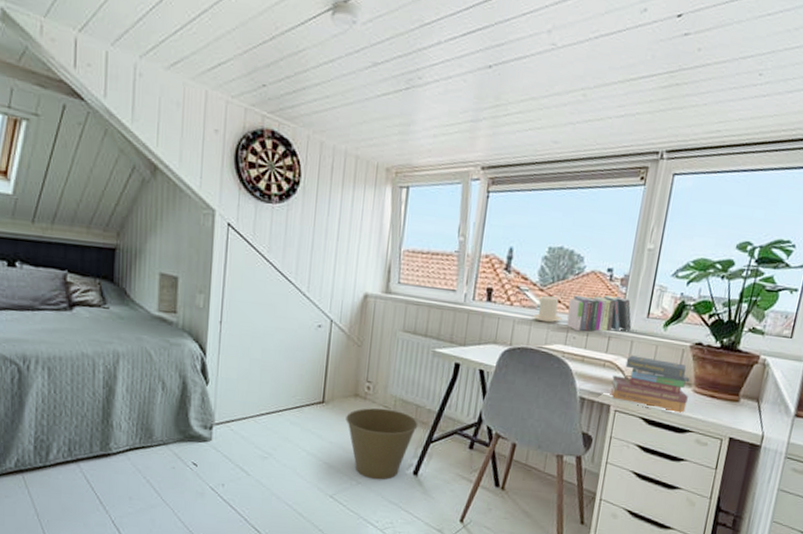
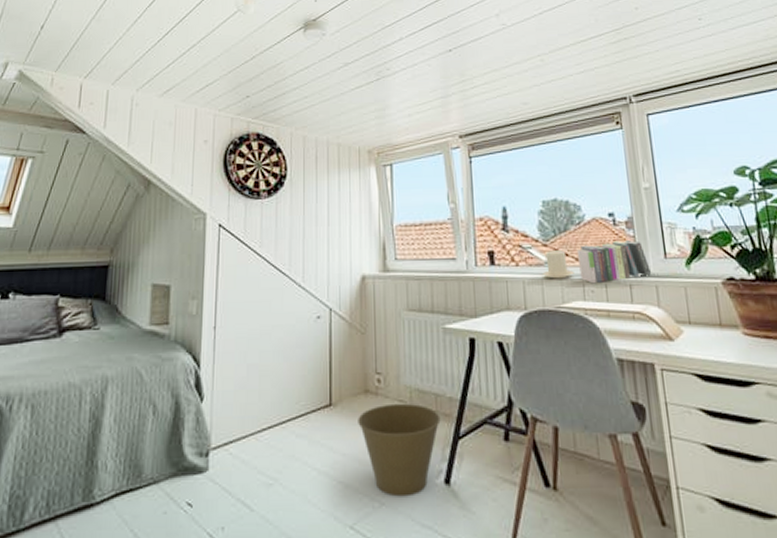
books: present [610,355,690,413] -> none [647,302,742,362]

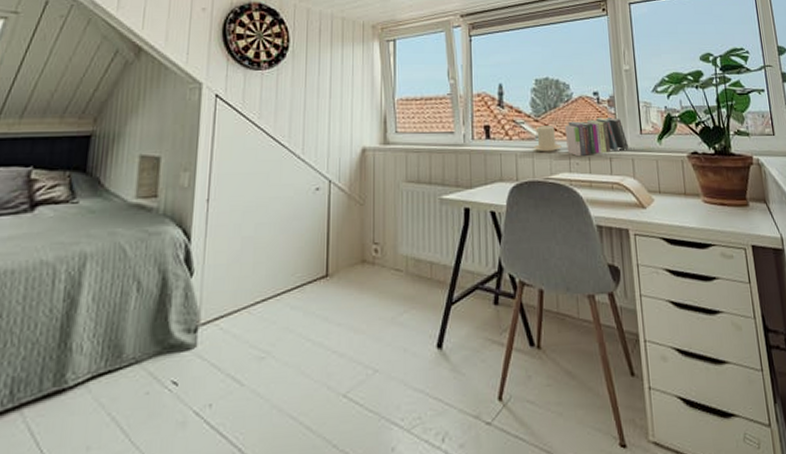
basket: present [358,403,441,497] -> none [354,272,435,364]

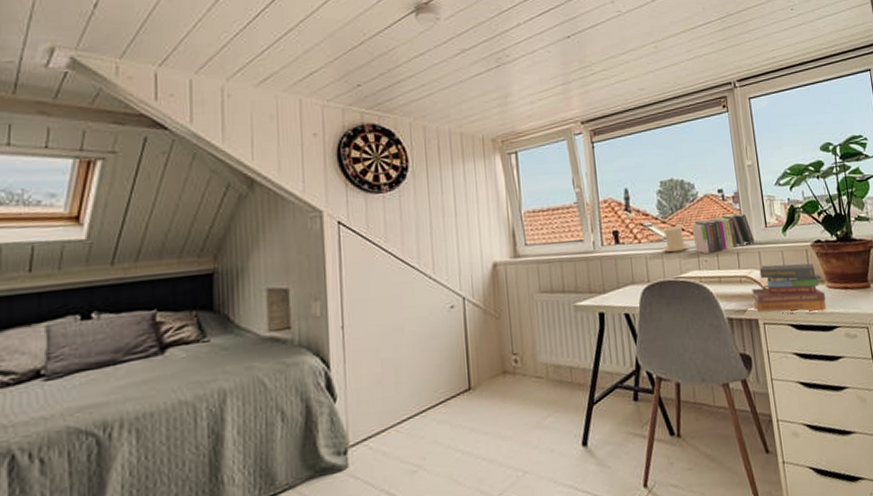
books: none [623,173,702,227] -> present [752,263,827,313]

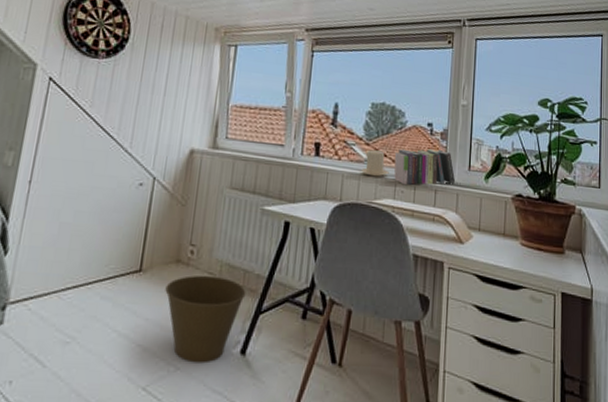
basket: none [497,378,576,464] -> present [165,275,246,364]
books: present [752,263,827,313] -> none [442,208,517,268]

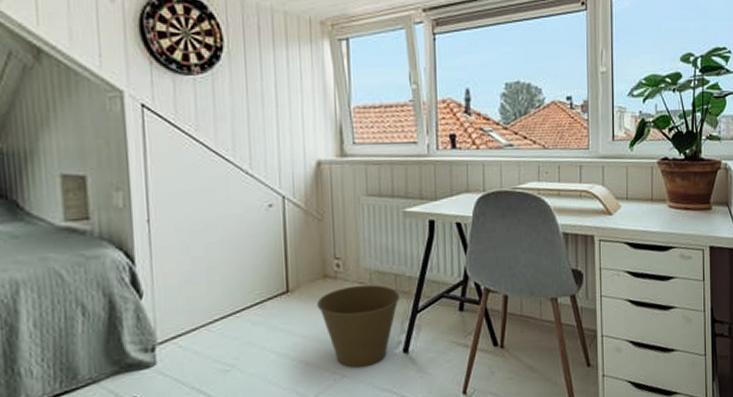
candle: present [361,149,389,177] -> none [502,133,531,162]
books: present [394,148,456,185] -> none [535,124,600,166]

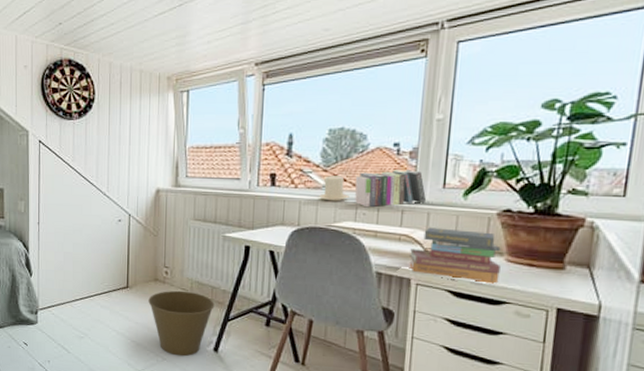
candle: none [502,133,531,162] -> present [319,176,349,201]
books: none [535,124,600,166] -> present [355,170,427,208]
books: none [591,180,665,231] -> present [409,227,501,284]

